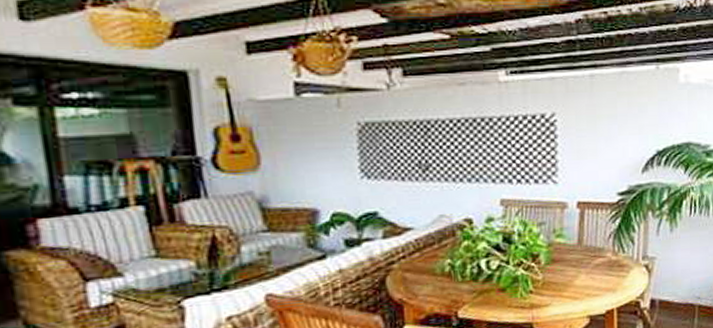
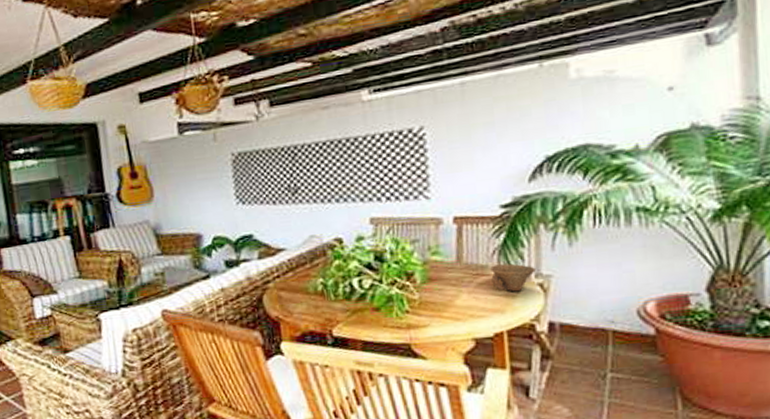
bowl: none [606,246,643,273] -> present [490,263,536,292]

